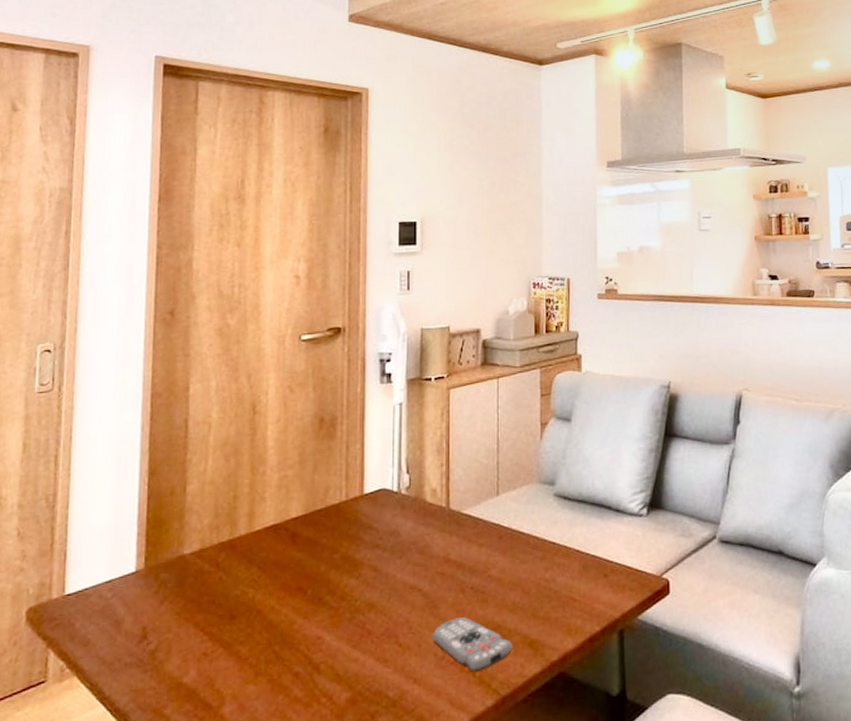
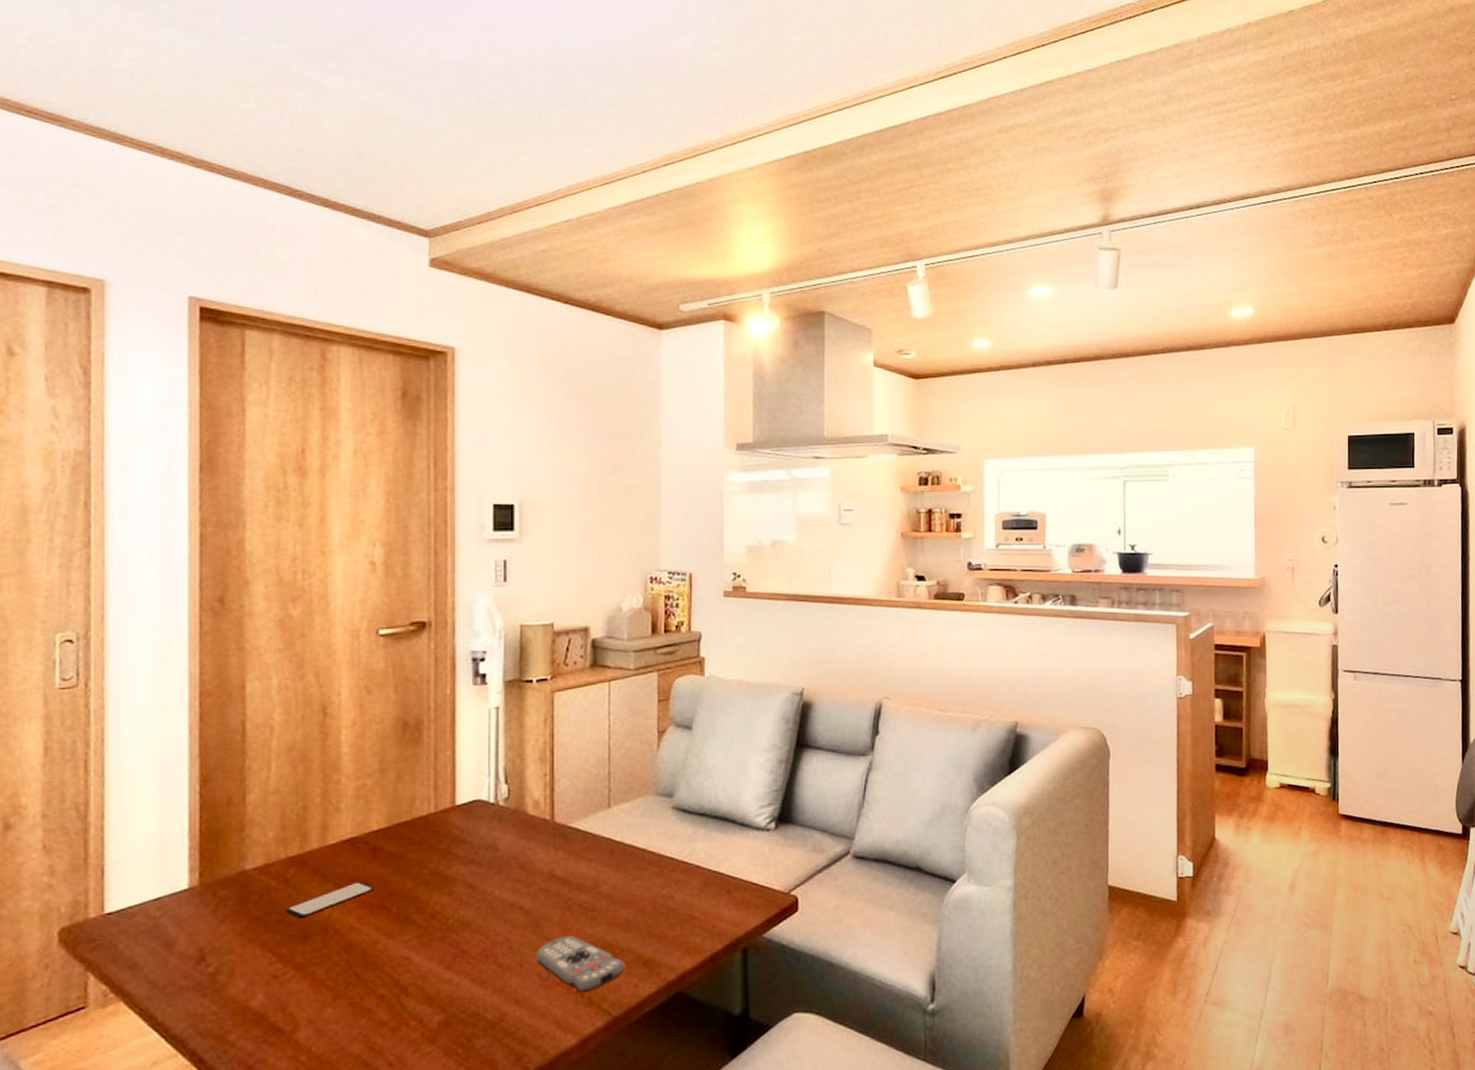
smartphone: none [216,565,292,599] -> present [285,882,374,917]

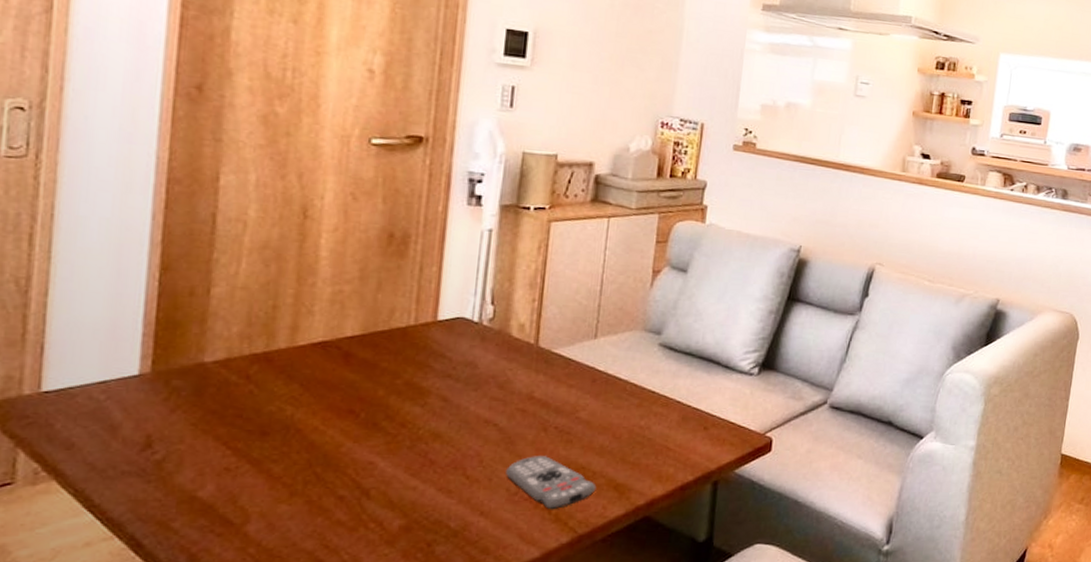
smartphone: present [285,882,374,917] -> none [244,385,343,414]

